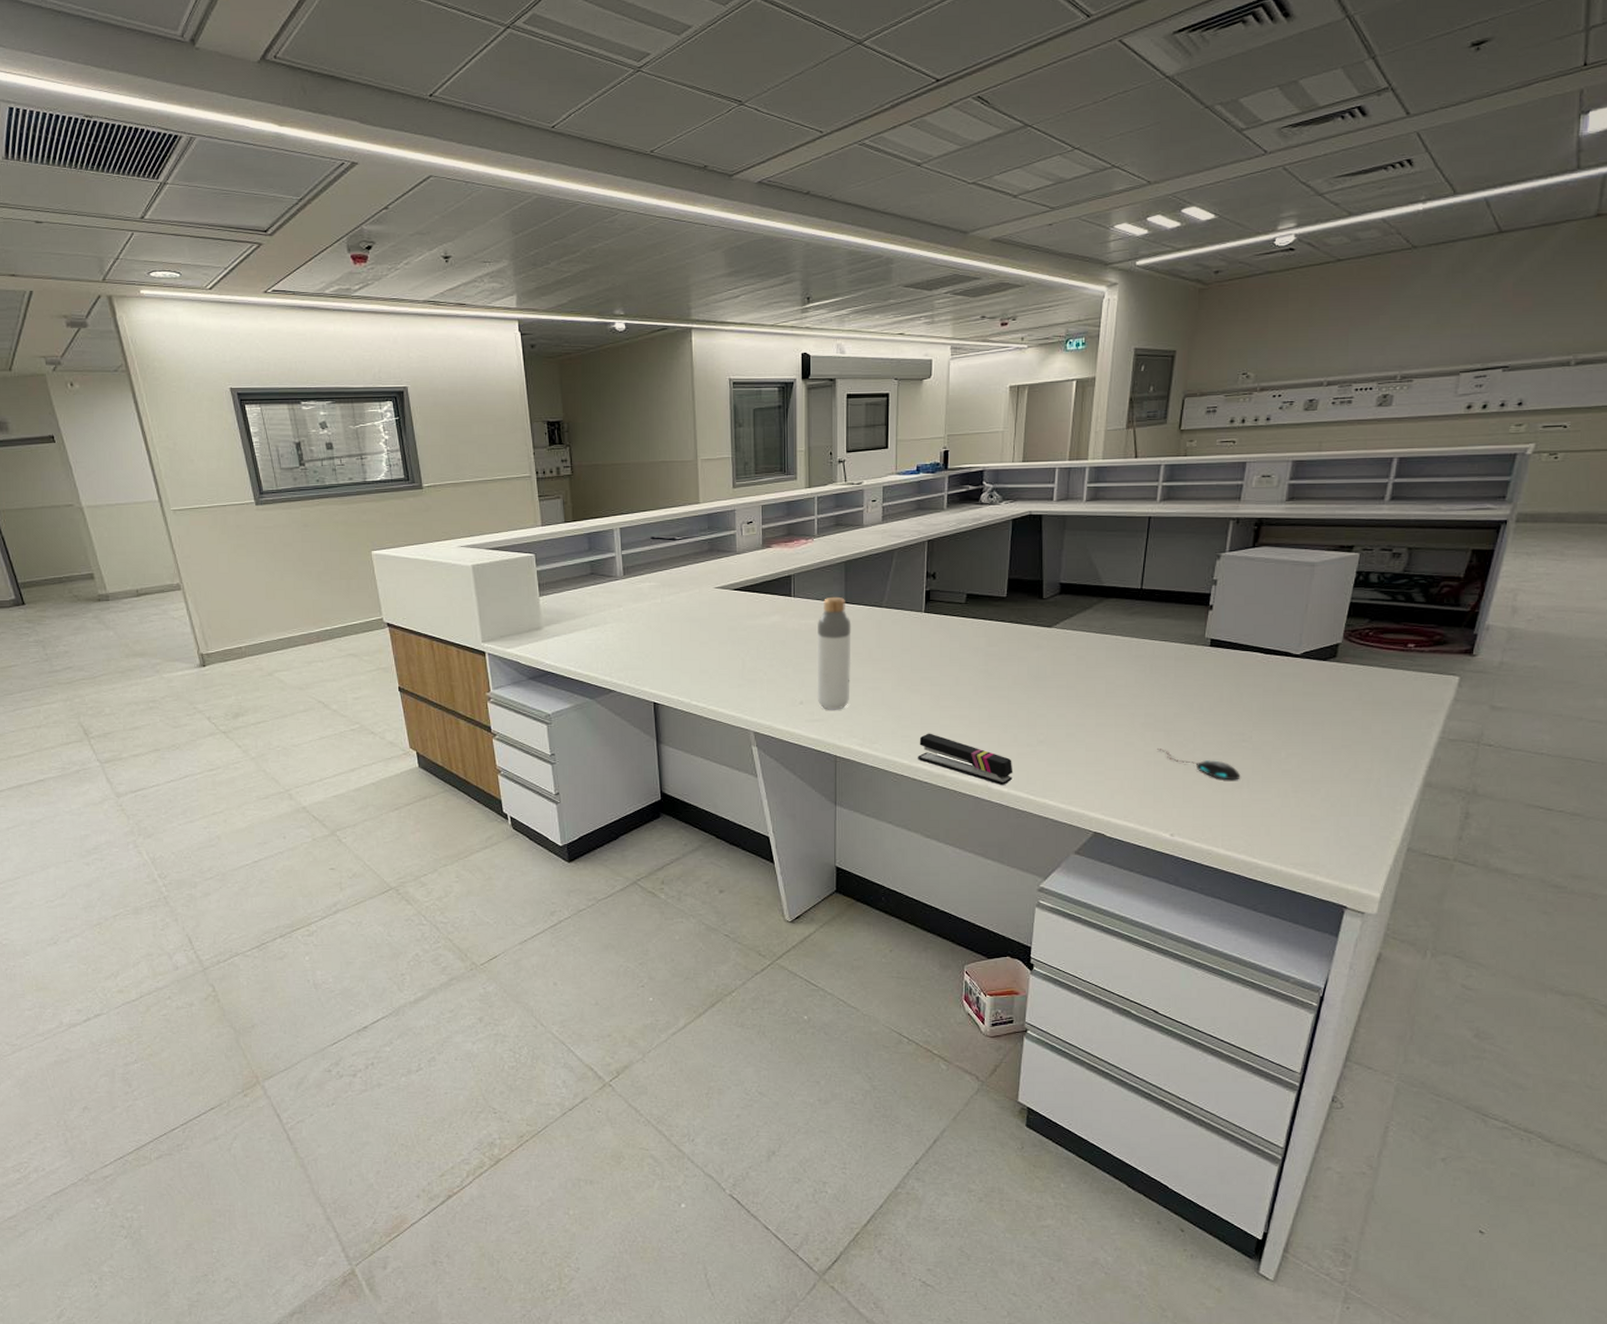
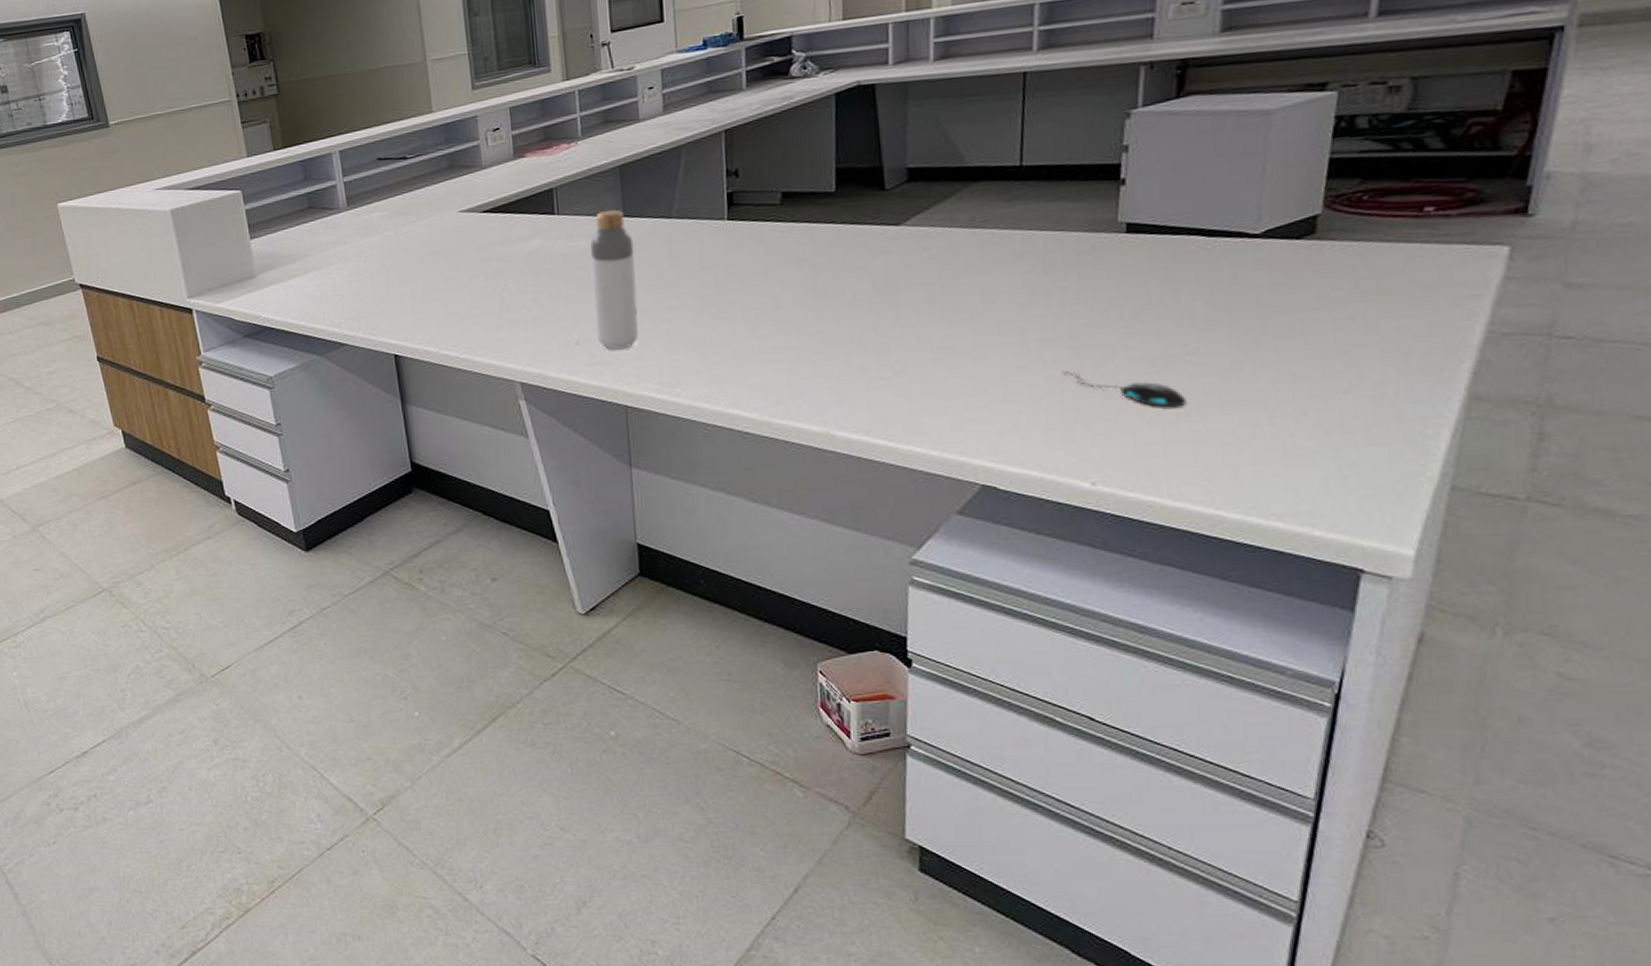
stapler: present [918,733,1013,786] -> none [733,370,863,432]

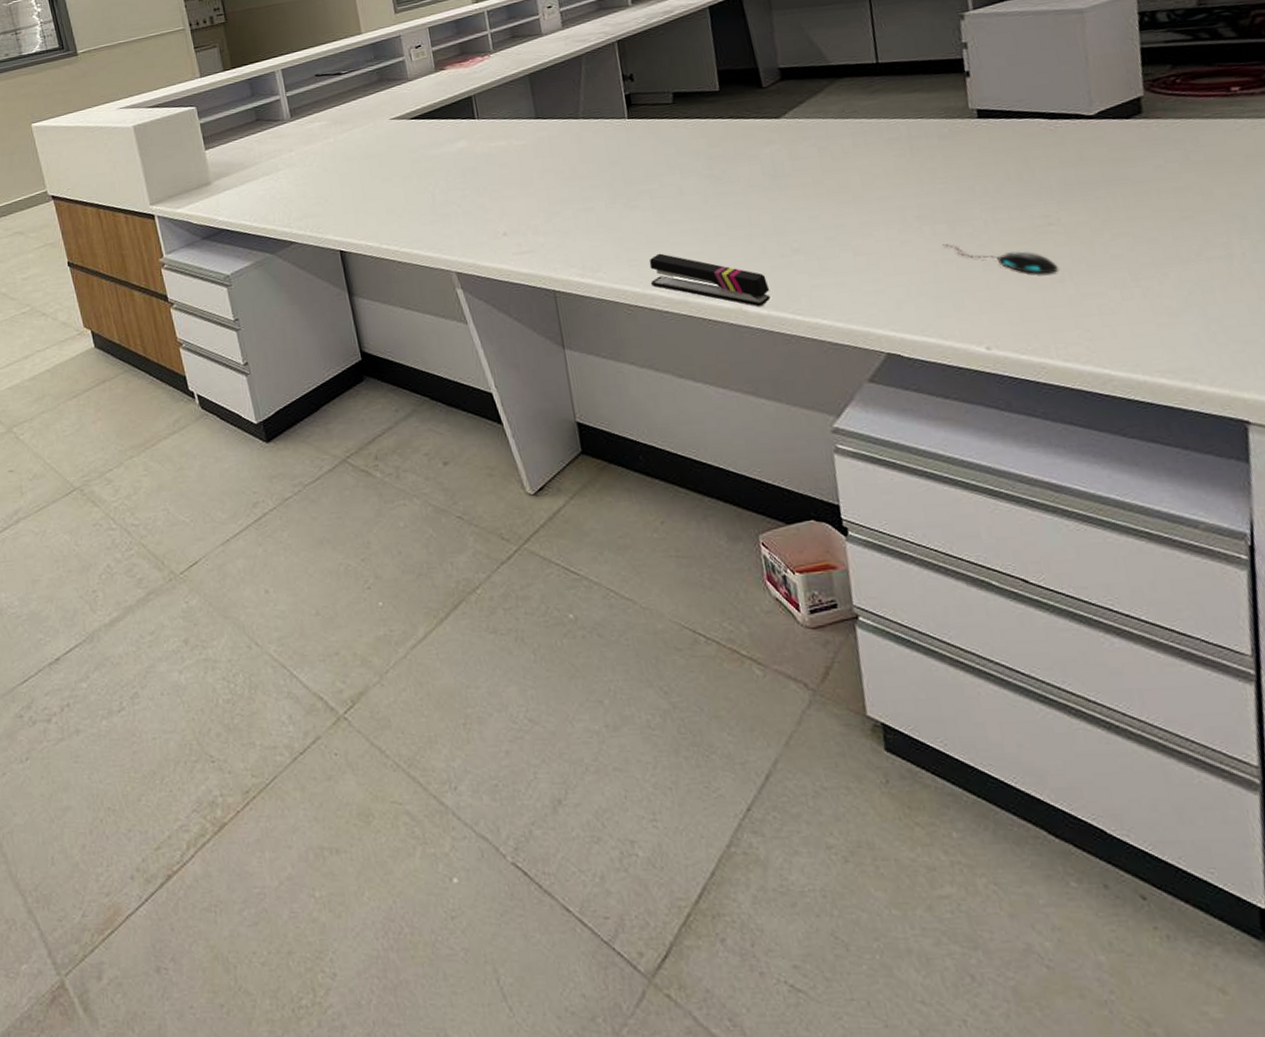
bottle: present [590,209,639,350] -> none [509,112,559,239]
stapler: none [733,370,863,432] -> present [648,253,771,307]

